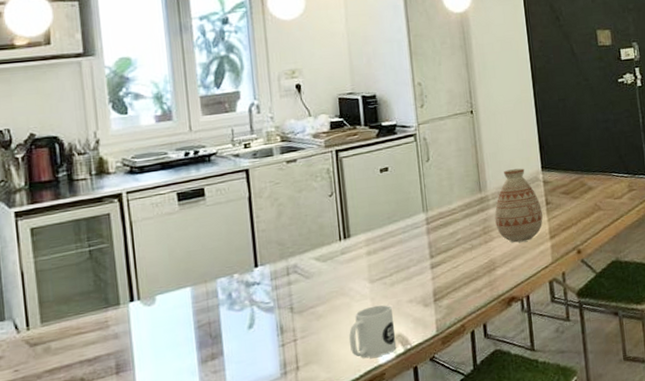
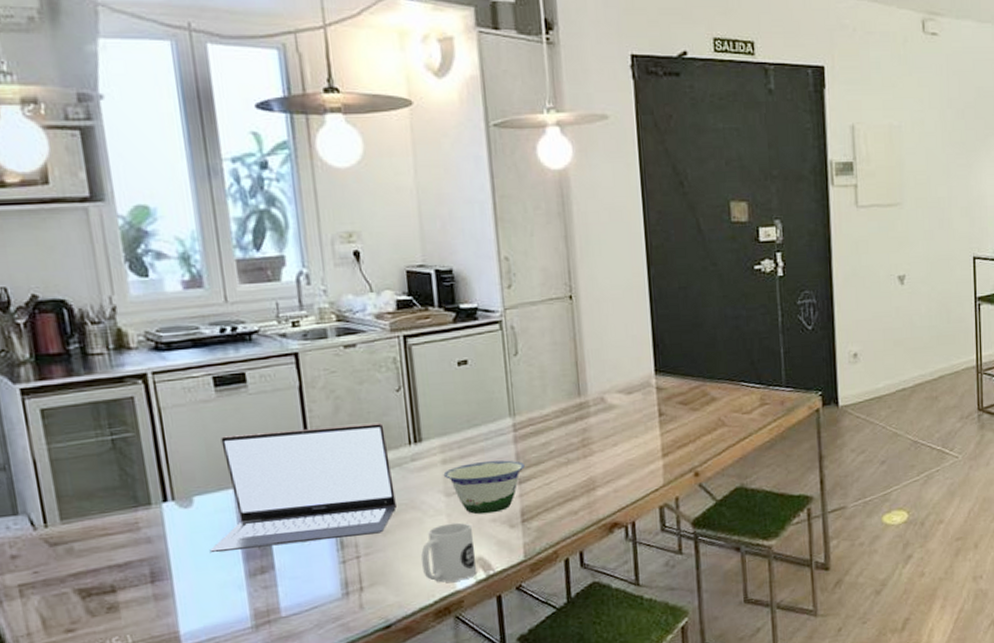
laptop: none [168,223,328,344] -> present [209,422,396,553]
bowl: none [368,249,436,297] -> present [443,460,525,515]
vase: present [494,168,543,243] -> none [596,370,655,459]

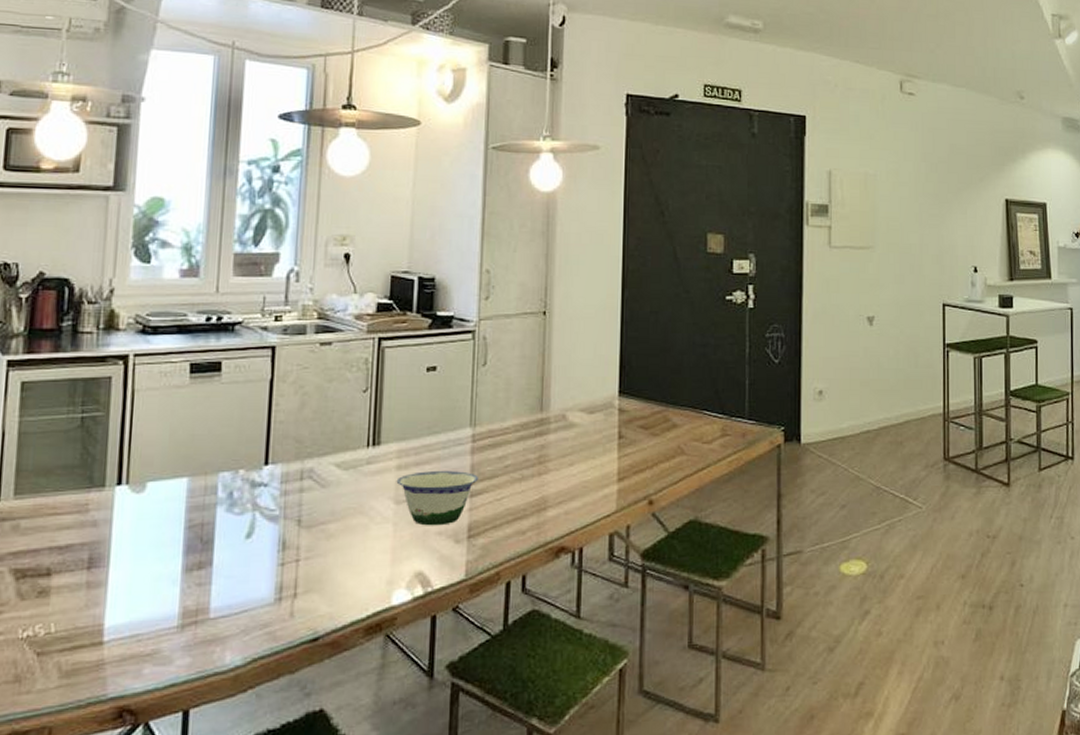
laptop: present [209,422,396,553] -> none [152,422,346,543]
mug: present [421,522,477,583] -> none [360,532,418,596]

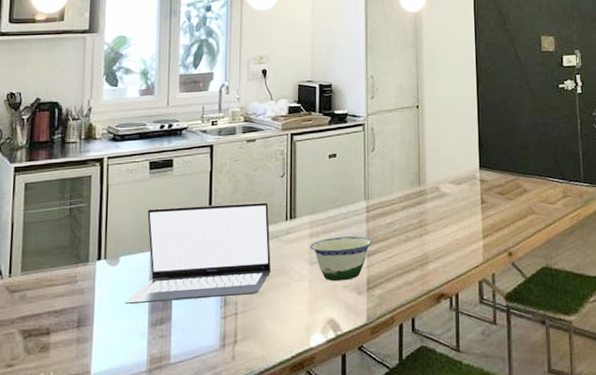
laptop: none [152,422,346,543] -> present [125,201,271,305]

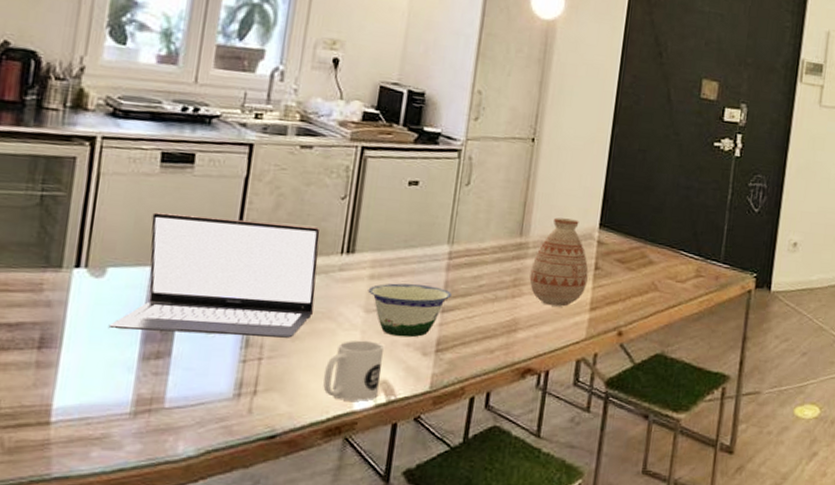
mug: none [286,287,328,340] -> present [323,340,385,401]
vase: none [431,165,477,239] -> present [529,217,589,307]

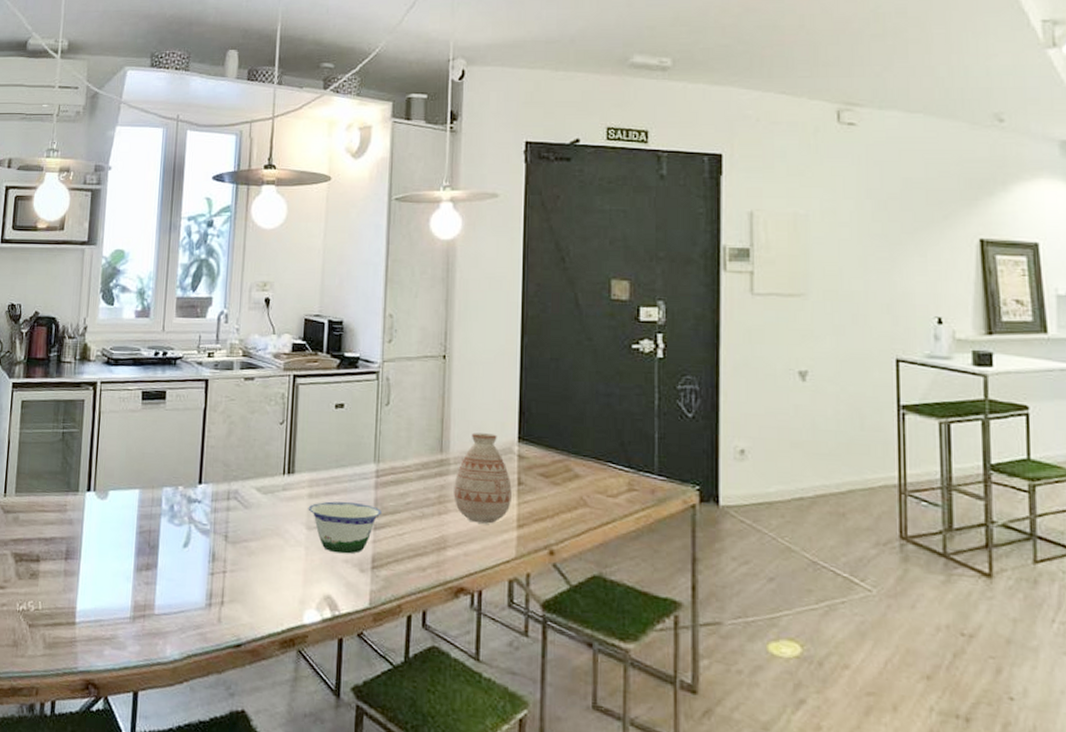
laptop: present [108,212,321,338] -> none [112,443,265,553]
mug: present [323,340,385,401] -> none [277,555,326,615]

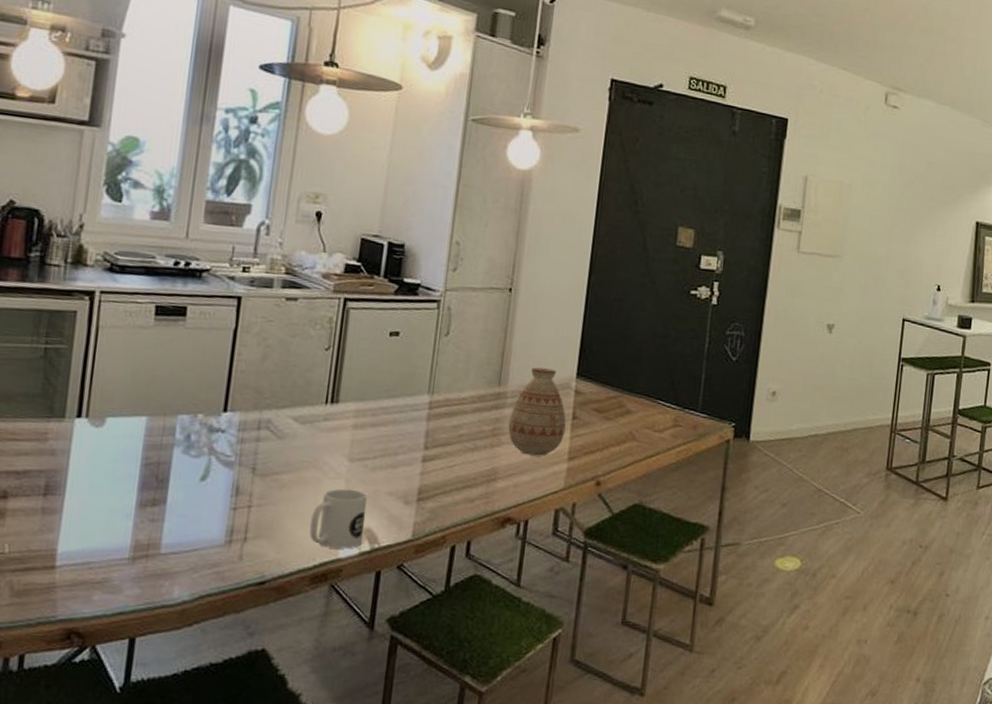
mug: none [277,555,326,615] -> present [309,488,368,549]
bowl: present [308,501,381,554] -> none [351,432,432,487]

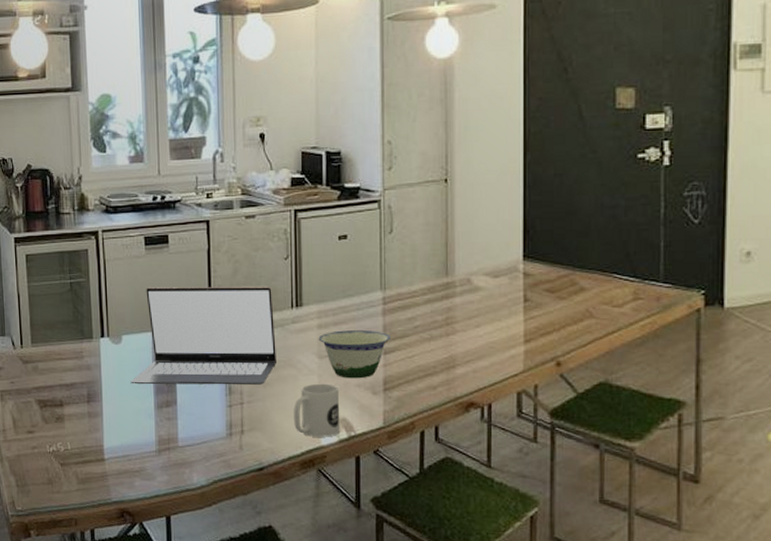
laptop: none [108,364,306,486] -> present [130,286,276,385]
bowl: none [351,432,432,487] -> present [318,330,390,379]
vase: present [508,367,566,456] -> none [461,254,518,341]

